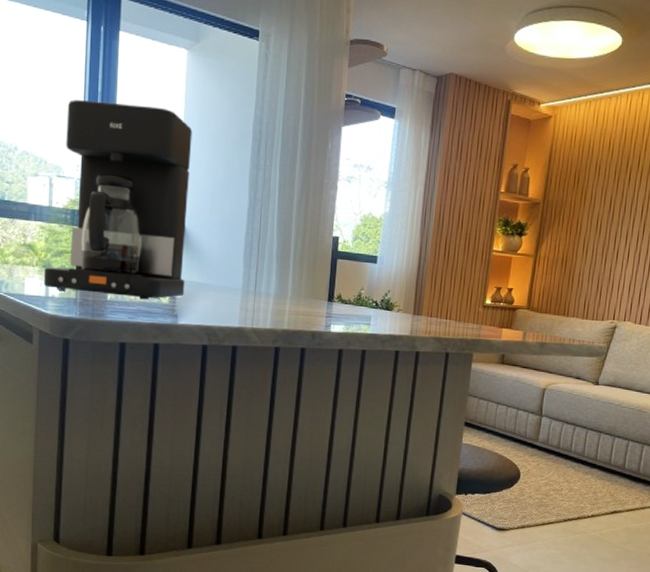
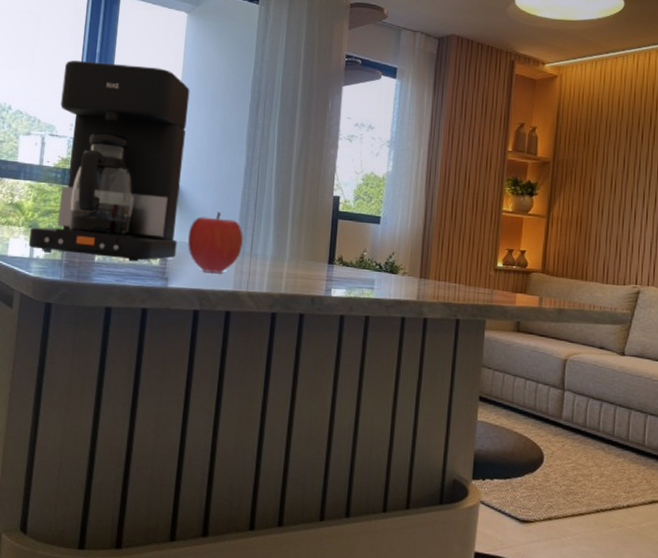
fruit: none [195,252,247,310] -> present [187,211,243,273]

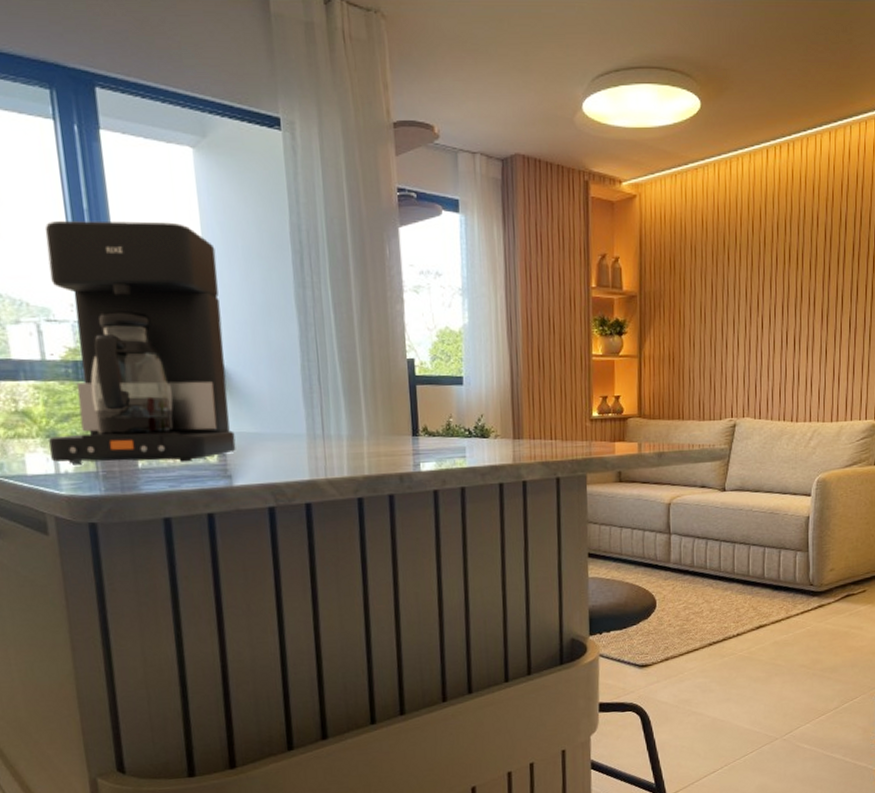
fruit: present [187,211,243,273] -> none [245,392,312,463]

